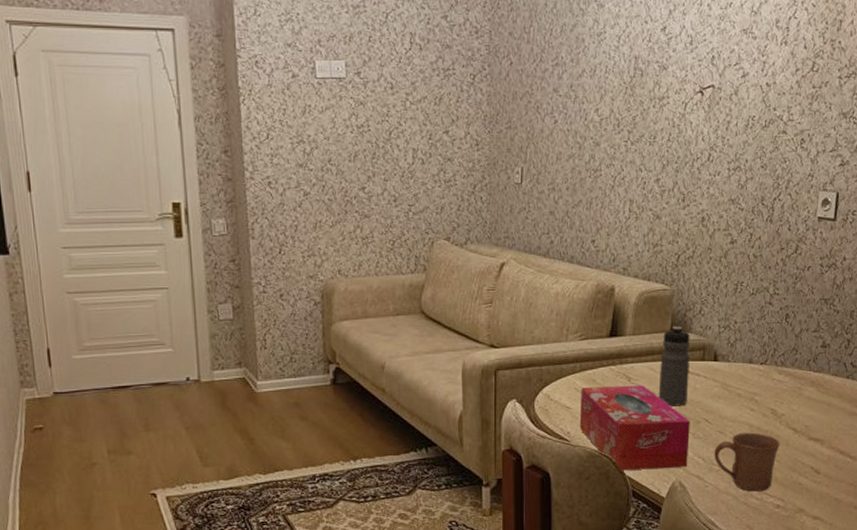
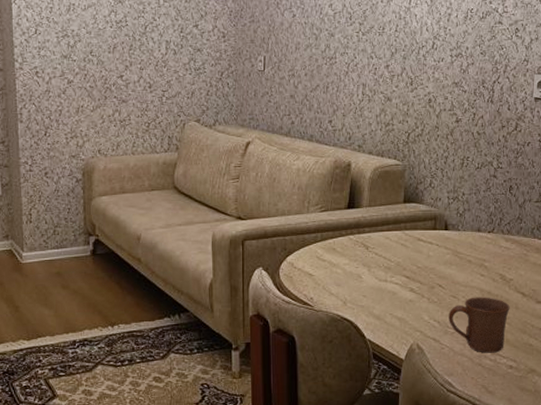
tissue box: present [579,385,690,471] -> none [321,253,425,335]
water bottle: present [658,326,691,406] -> none [394,198,423,273]

